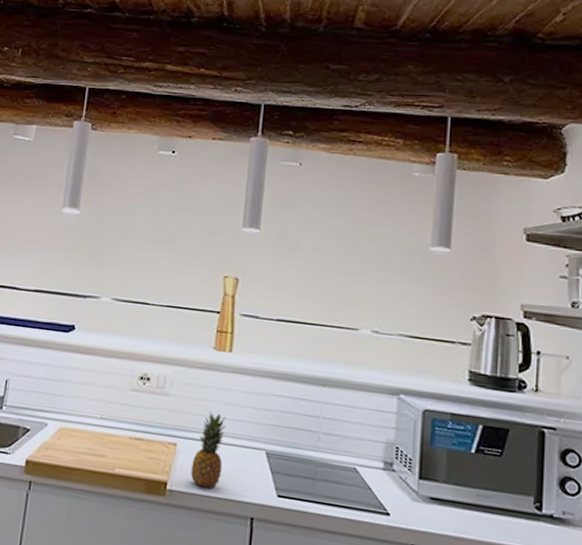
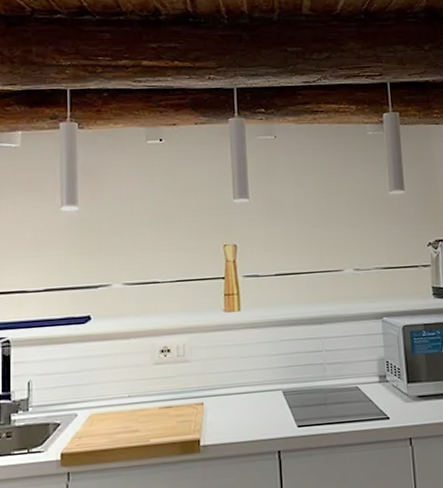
fruit: present [191,411,226,488] -> none [219,367,248,436]

